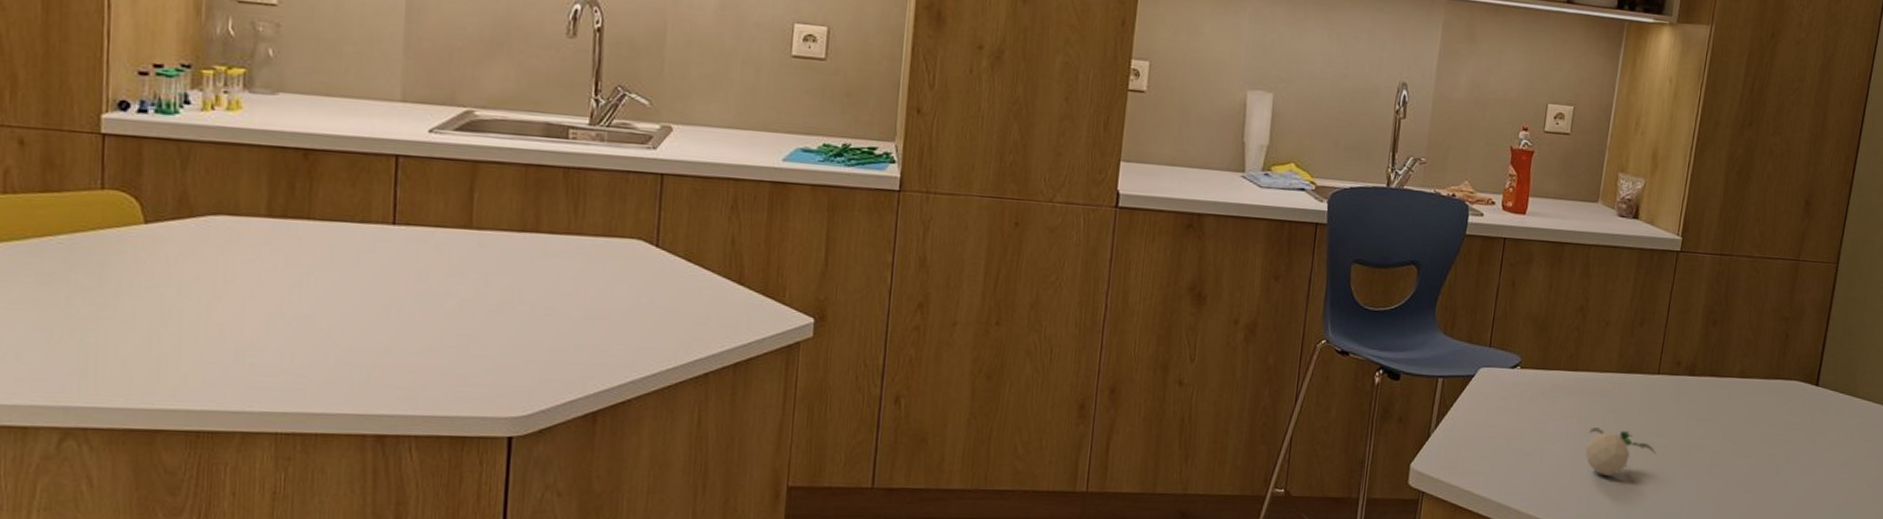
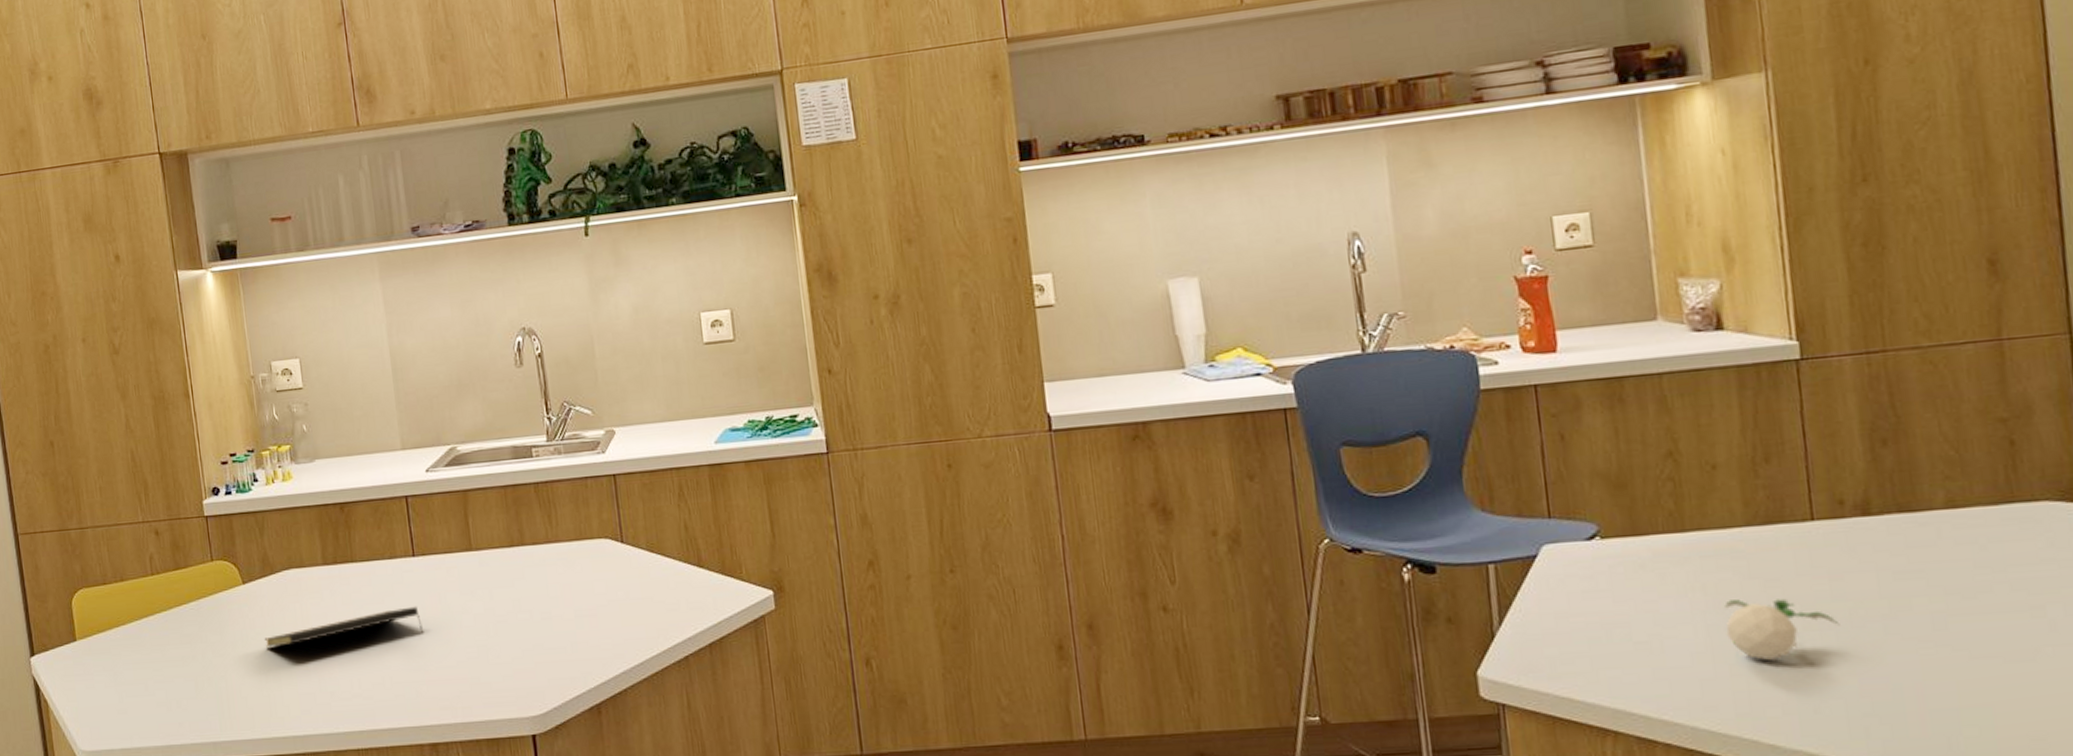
notepad: none [164,280,392,312] -> present [264,606,424,648]

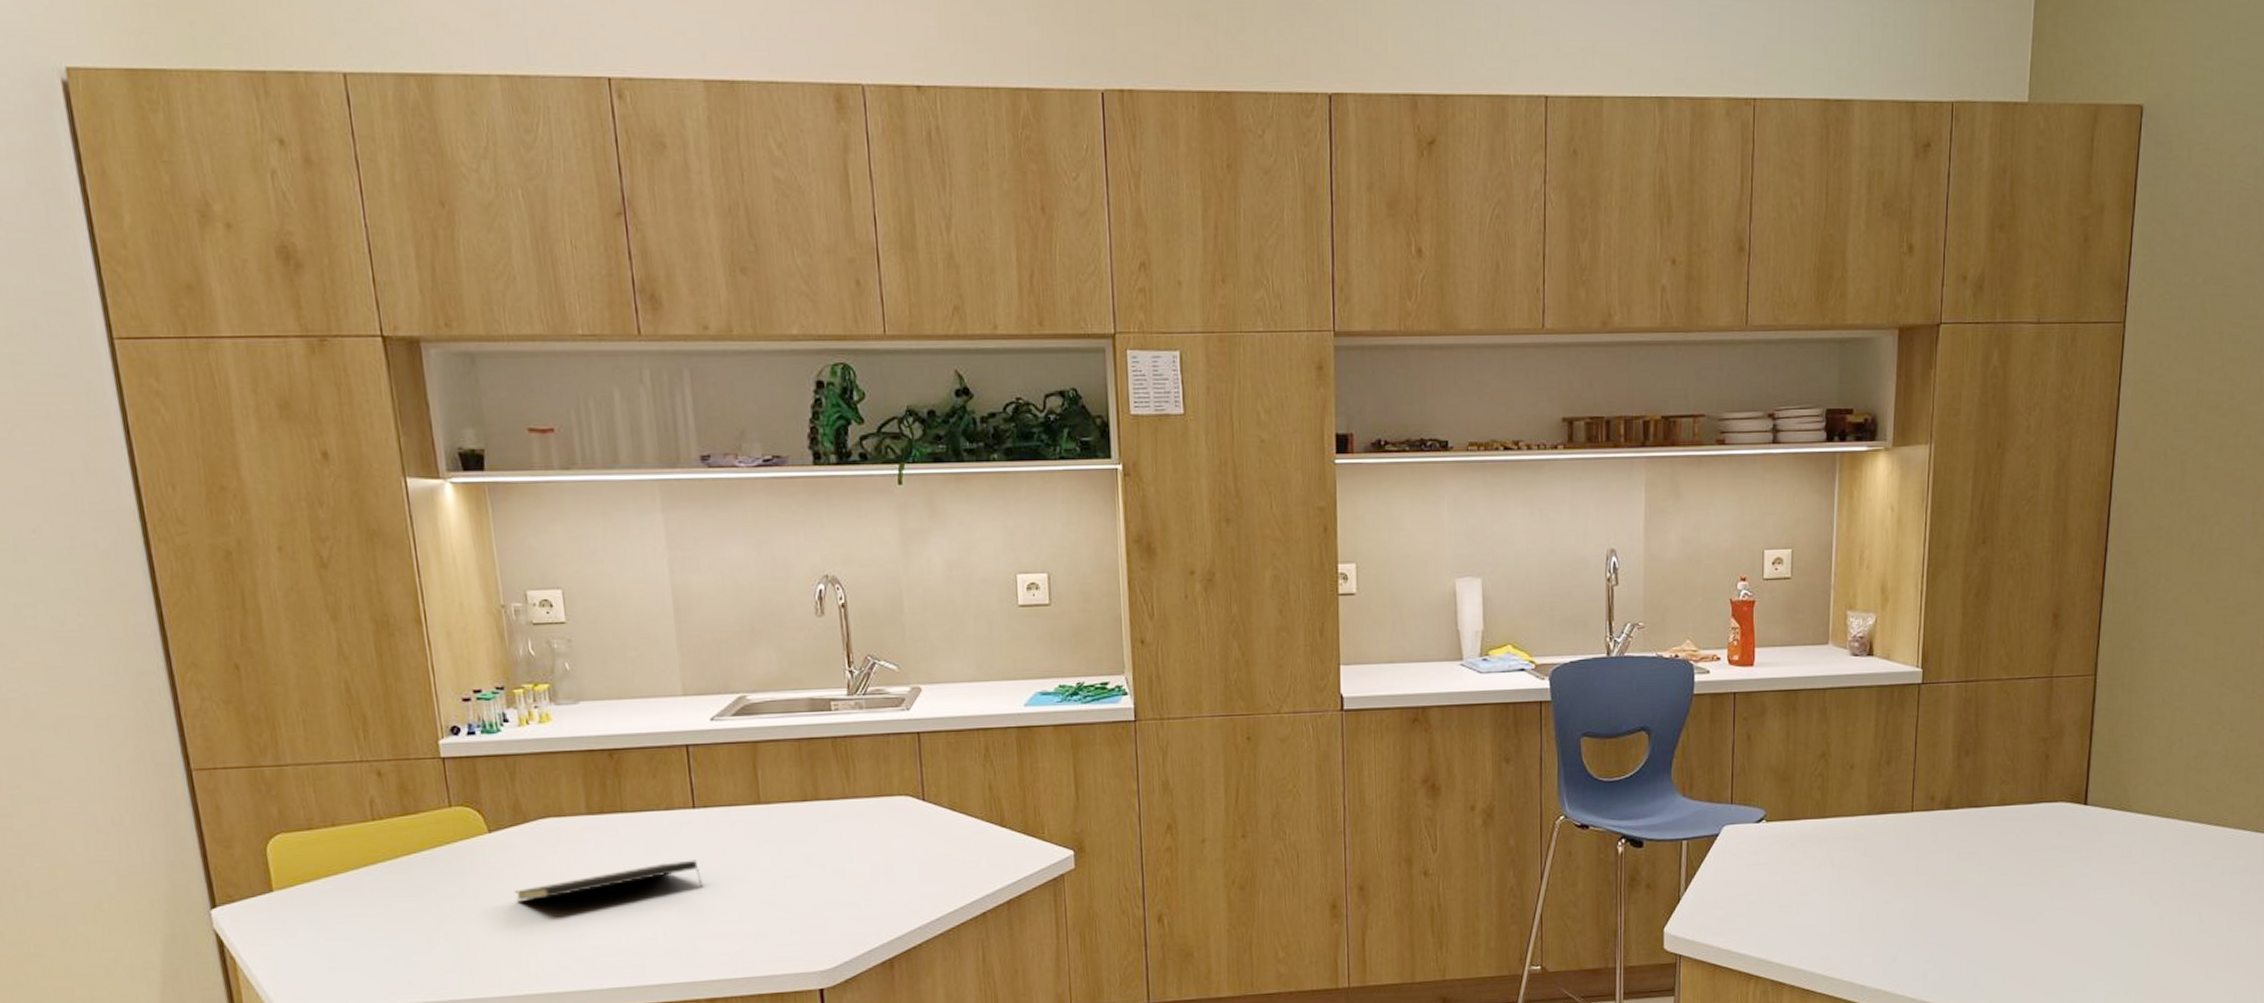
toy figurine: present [1724,598,1840,661] -> none [1843,872,1919,921]

